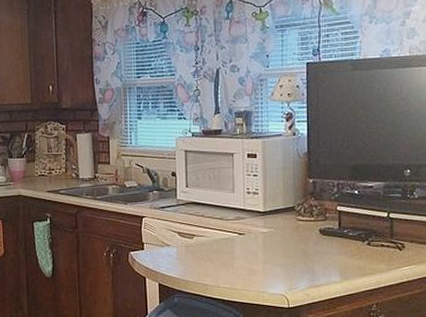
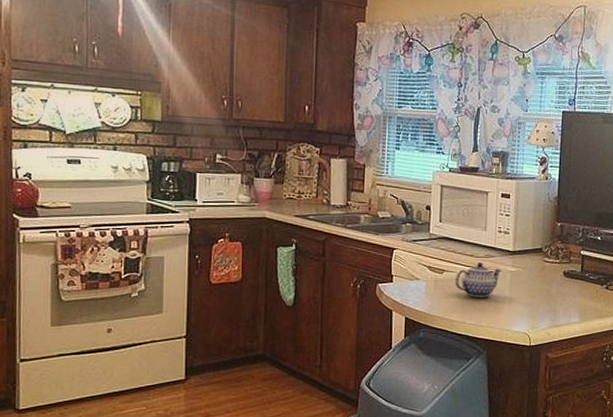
teapot: none [205,224,253,261] -> present [454,261,502,298]

